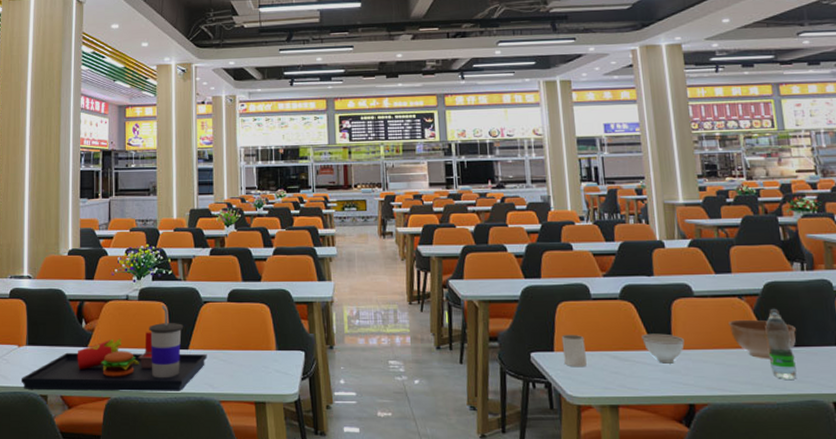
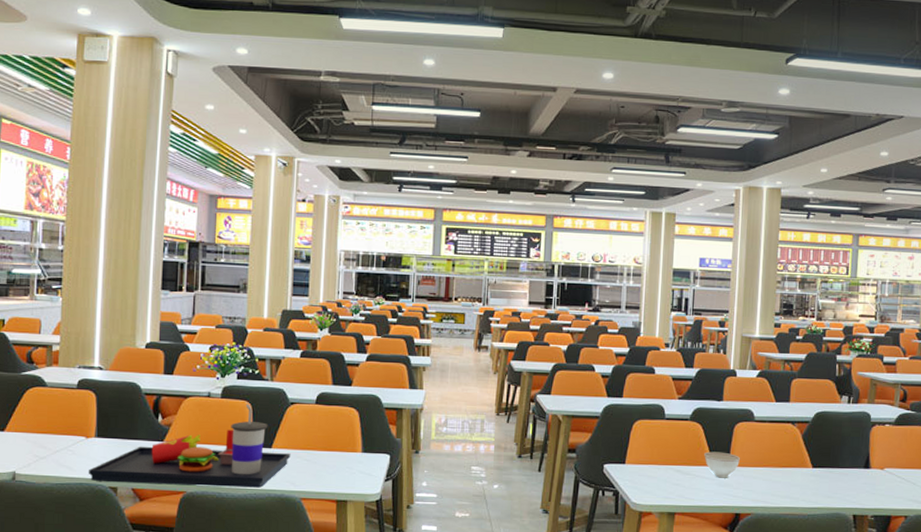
cup: present [561,334,587,368] -> none [632,449,654,479]
soup bowl: present [727,319,797,359] -> none [779,442,835,478]
bottle: present [765,309,797,379] -> none [807,435,829,495]

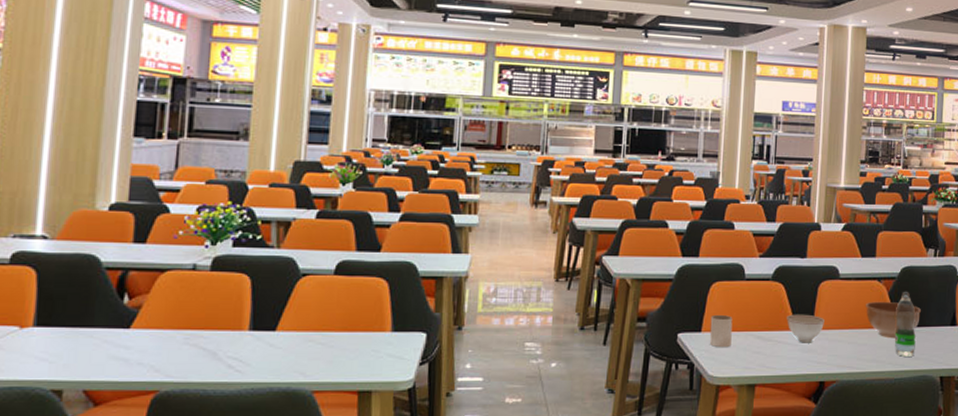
food tray: present [88,403,291,488] -> none [21,276,301,383]
cup: none [632,449,654,479] -> present [709,314,733,348]
soup bowl: none [779,442,835,478] -> present [865,301,922,339]
bottle: none [807,435,829,495] -> present [894,292,916,357]

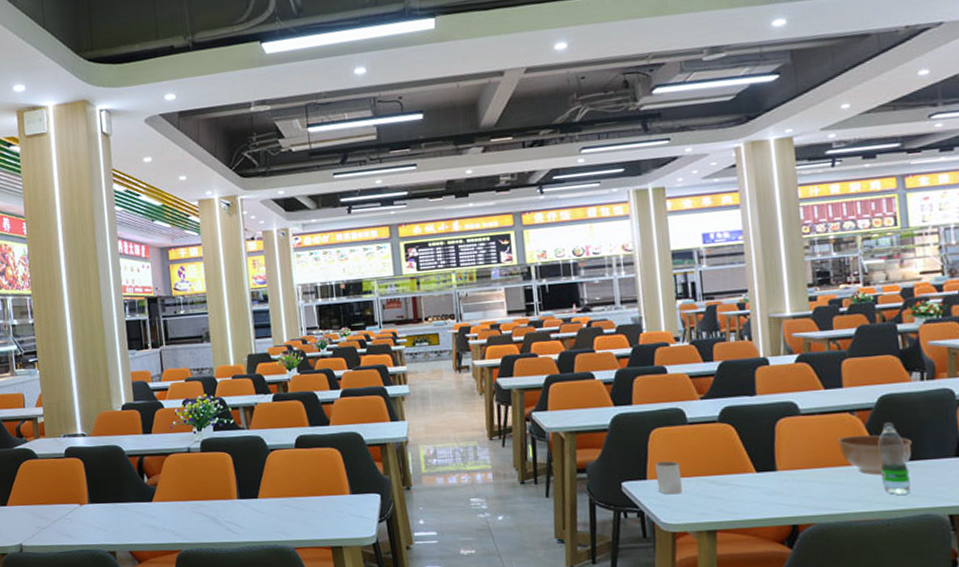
bowl: present [786,314,824,343] -> none [741,455,789,486]

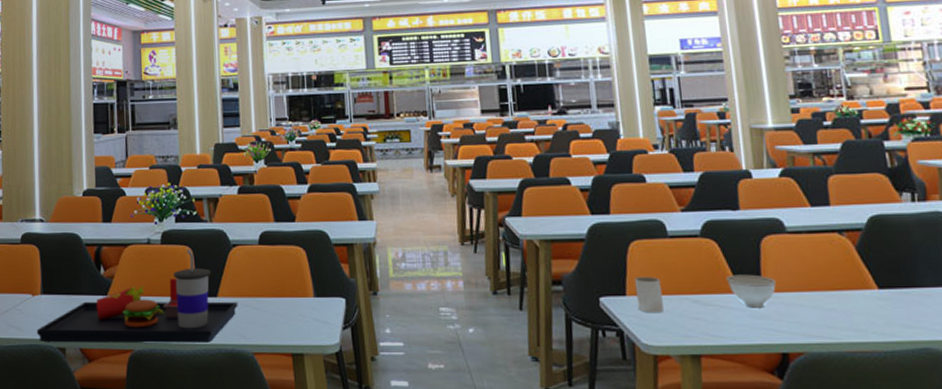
food tray: none [86,455,278,547] -> present [36,248,238,343]
bowl: none [741,455,789,486] -> present [725,274,776,308]
soup bowl: present [836,434,913,475] -> none [826,257,907,302]
bottle: present [877,423,911,495] -> none [869,246,907,324]

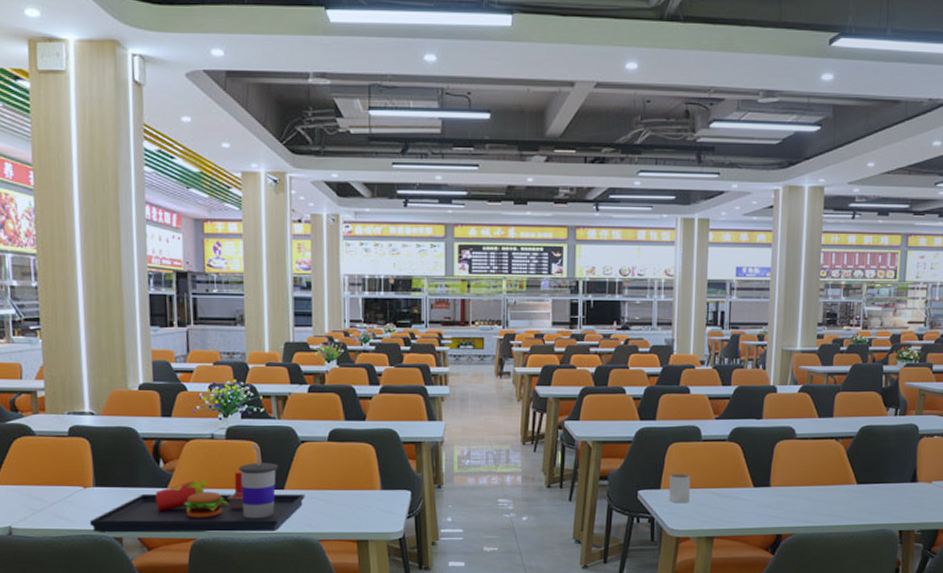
bowl: present [725,274,776,308] -> none [742,472,781,499]

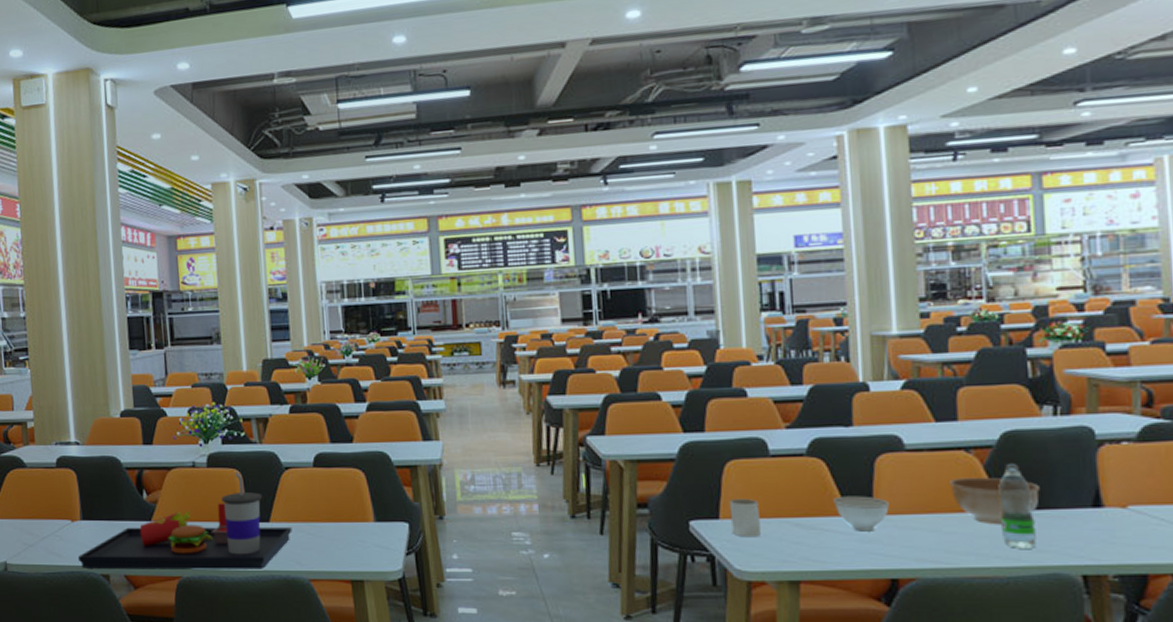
bowl: none [742,472,781,499] -> present [832,496,889,532]
soup bowl: none [822,459,881,495] -> present [948,477,1041,525]
bottle: none [852,450,875,512] -> present [998,464,1036,548]

